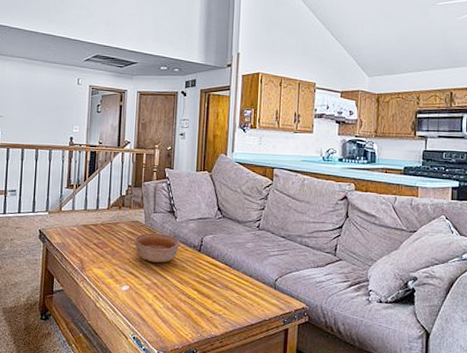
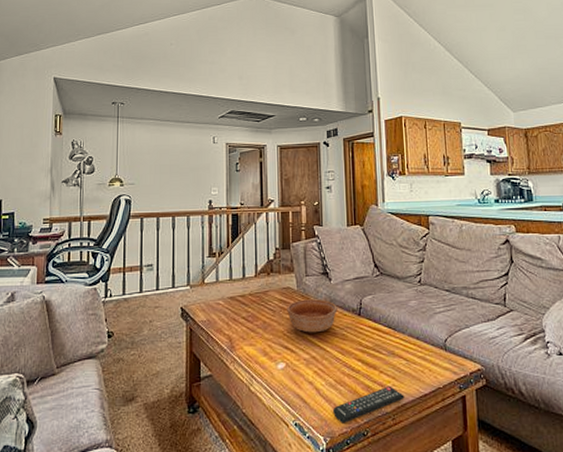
remote control: none [168,314,233,341] -> present [333,385,405,423]

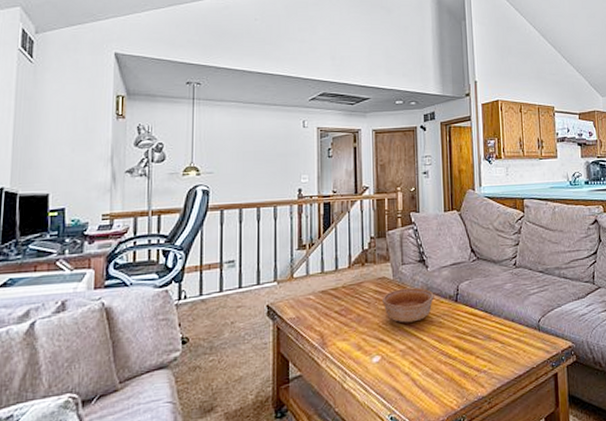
remote control: present [333,385,405,423] -> none [430,370,500,412]

